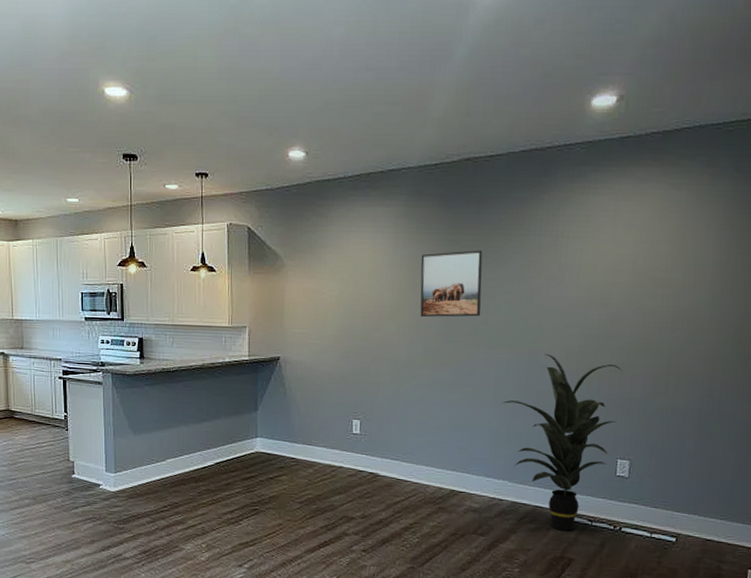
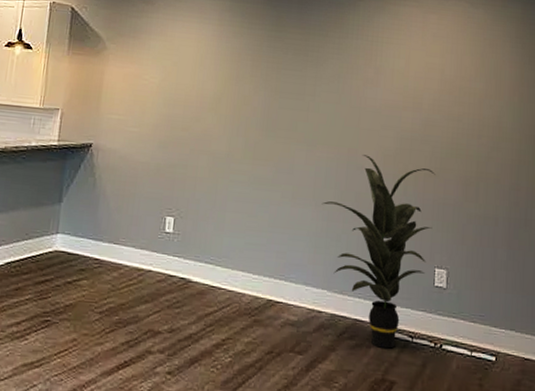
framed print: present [420,250,483,318] -> none [241,47,304,114]

